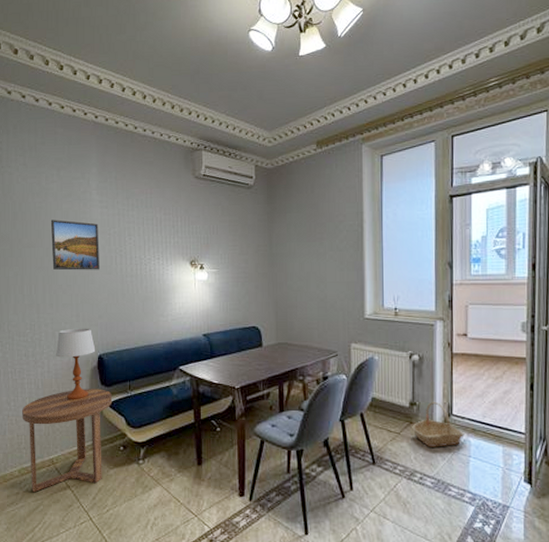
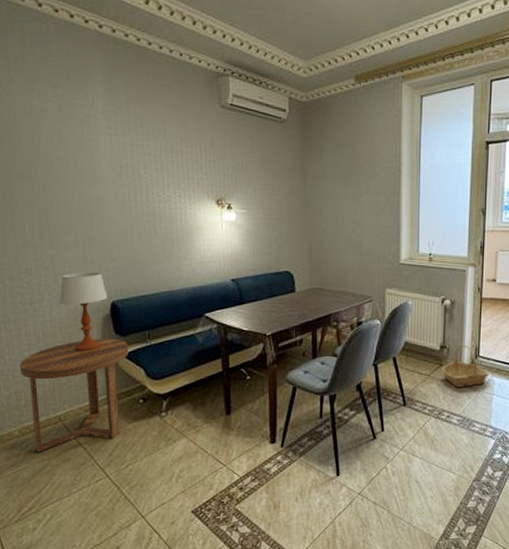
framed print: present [50,220,100,271] -> none [46,146,110,207]

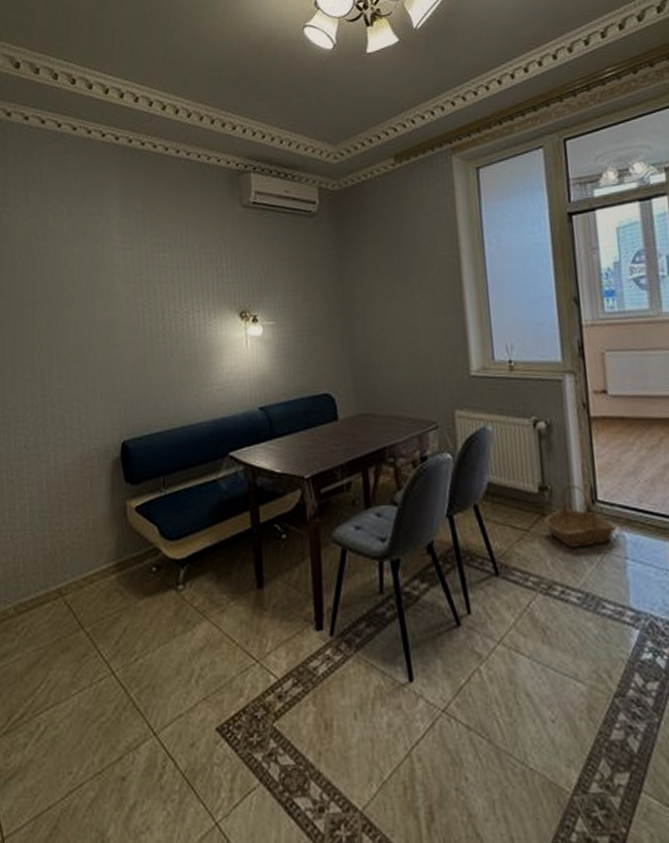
side table: present [20,339,128,453] -> none [20,488,140,639]
table lamp: present [58,272,108,352] -> none [64,406,118,506]

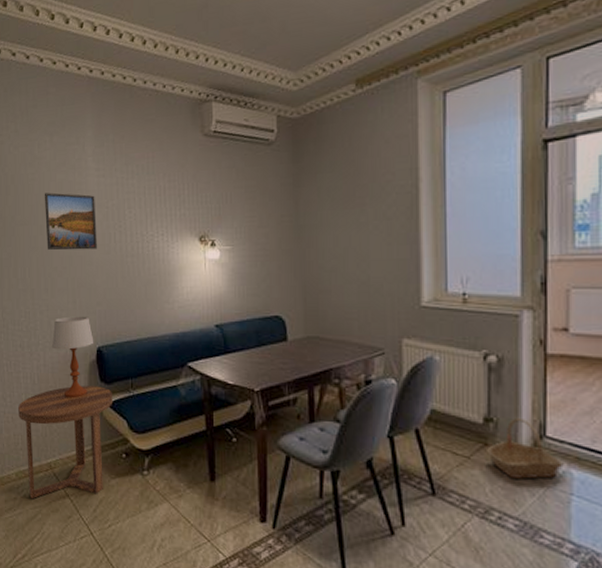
side table: none [20,488,140,639] -> present [18,385,112,499]
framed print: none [59,267,122,332] -> present [44,192,97,251]
table lamp: none [64,406,118,506] -> present [51,316,94,399]

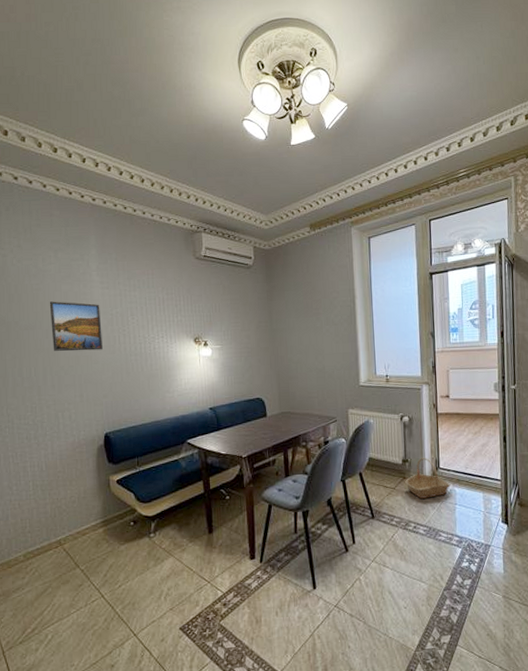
side table: present [18,385,112,499] -> none [25,467,120,576]
table lamp: present [51,316,94,399] -> none [59,407,102,480]

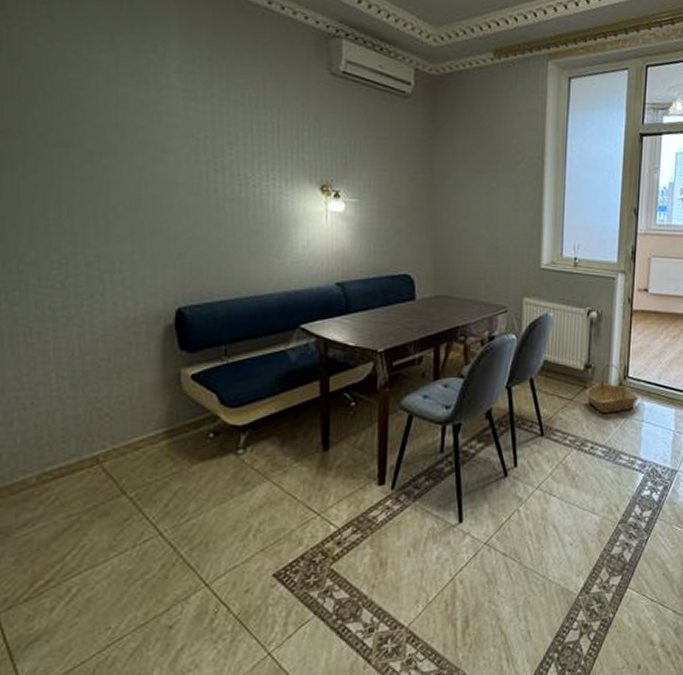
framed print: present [49,301,103,351] -> none [97,108,181,189]

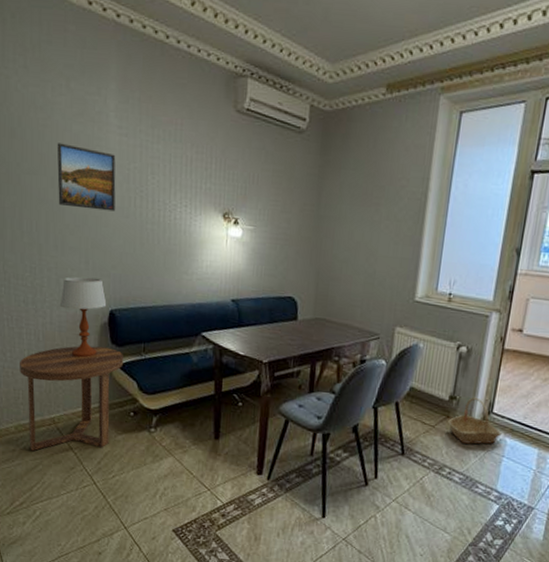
side table: none [44,355,197,506] -> present [20,346,123,452]
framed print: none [97,108,181,189] -> present [57,143,116,212]
table lamp: none [103,270,172,373] -> present [59,276,107,358]

